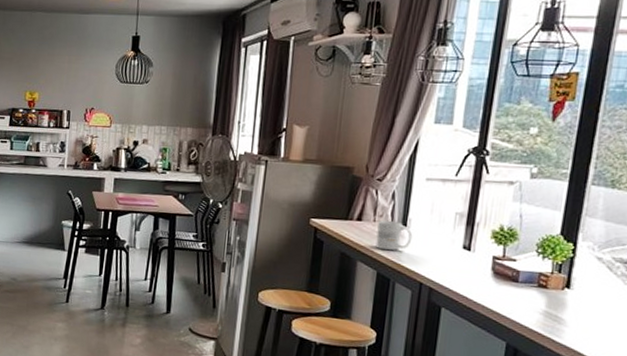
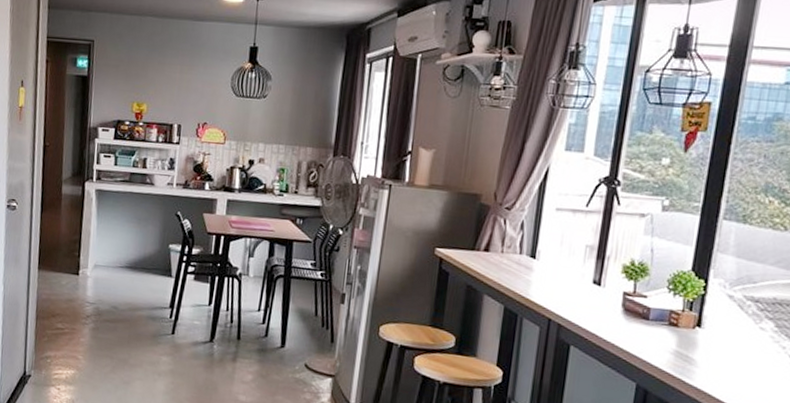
mug: present [375,220,413,251] -> none [503,251,542,284]

